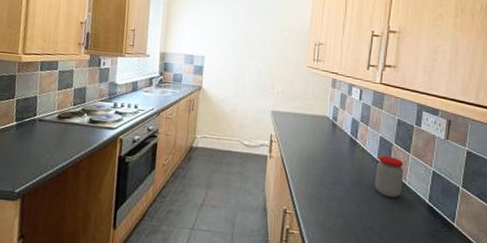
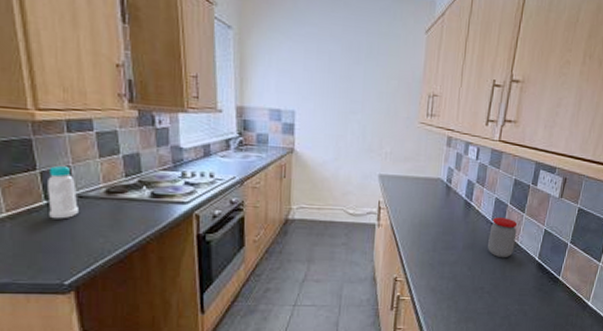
bottle: none [16,96,38,138] -> present [48,166,78,219]

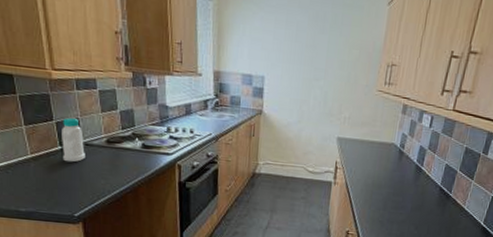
jar: present [488,217,518,258] -> none [435,182,466,221]

